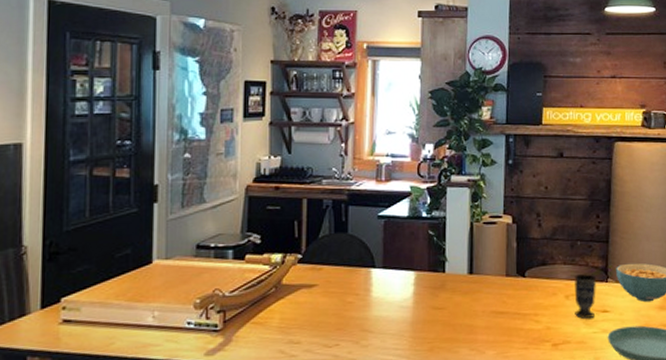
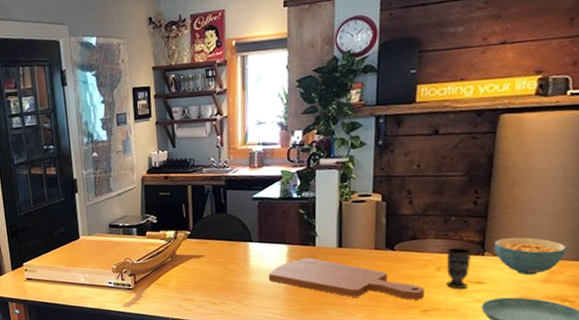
cutting board: none [392,286,555,333] -> present [268,257,424,300]

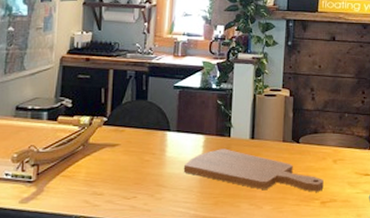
cup: present [446,248,471,289] -> none [341,142,360,180]

